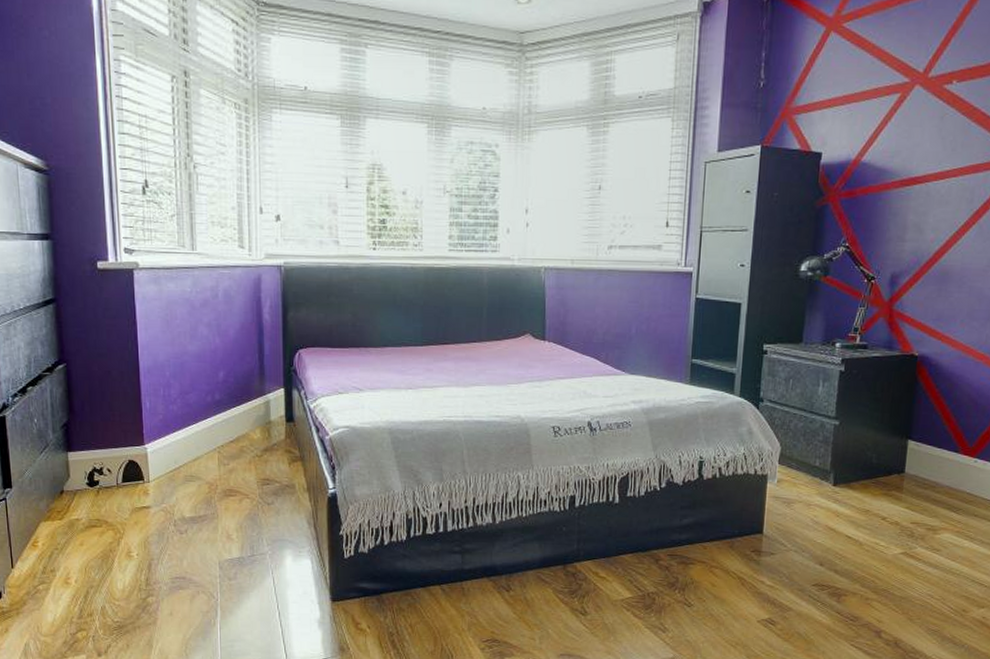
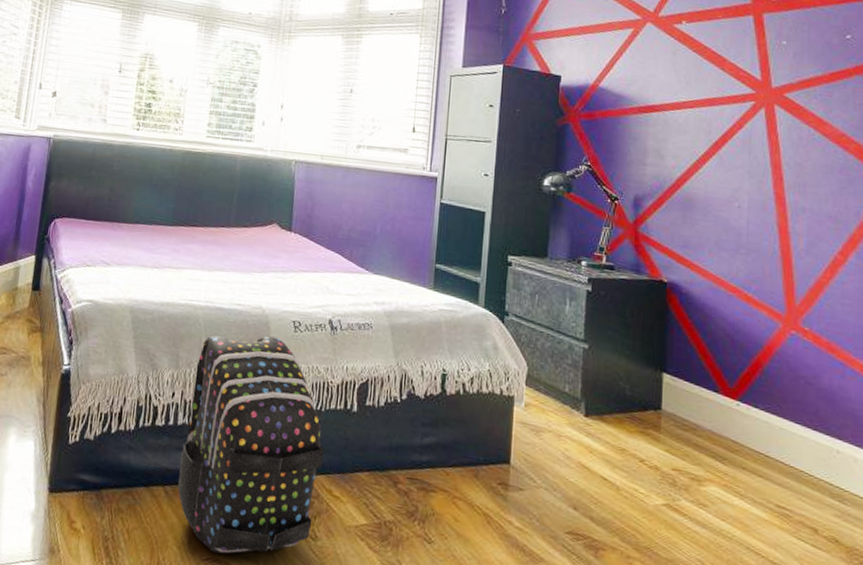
backpack: none [452,443,589,635] -> present [177,335,324,554]

